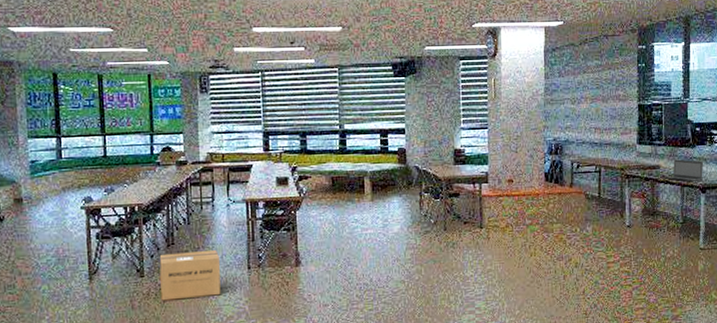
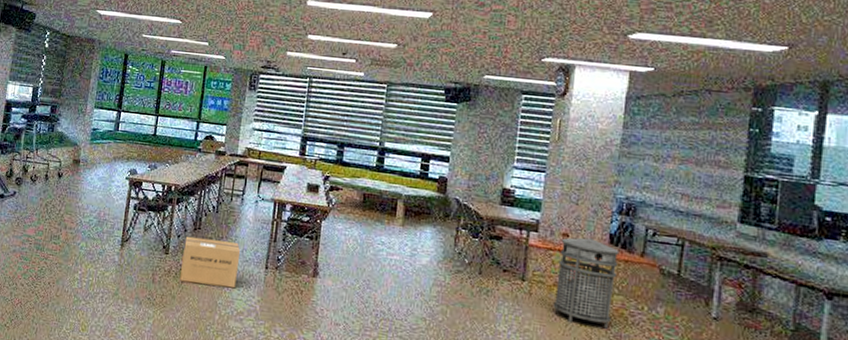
trash can: none [507,180,554,256] -> present [553,237,620,329]
laptop: present [664,159,704,182] -> none [772,250,834,284]

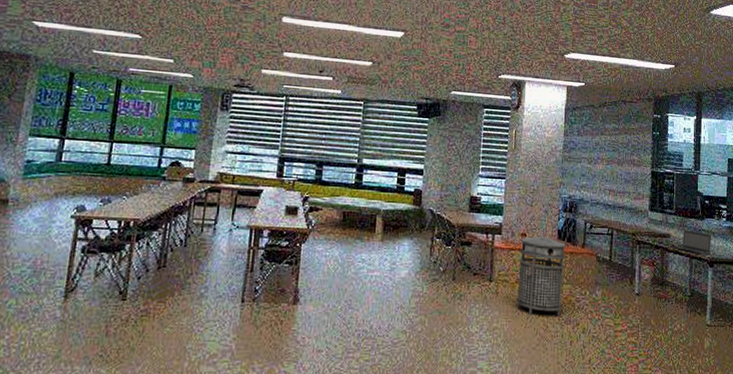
box: present [180,236,240,289] -> none [141,276,212,330]
laptop: none [772,250,834,284] -> present [673,230,712,254]

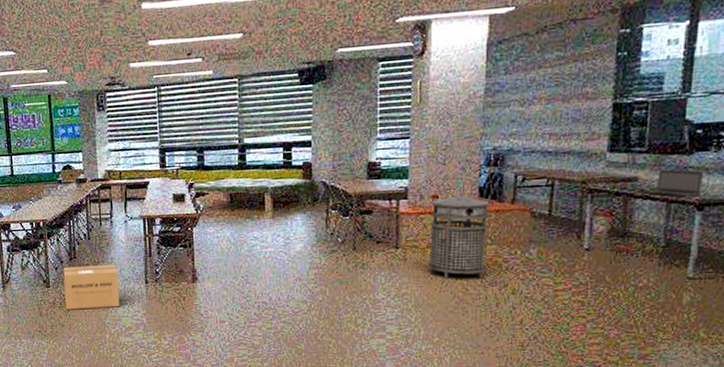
box: none [141,276,212,330] -> present [63,265,120,310]

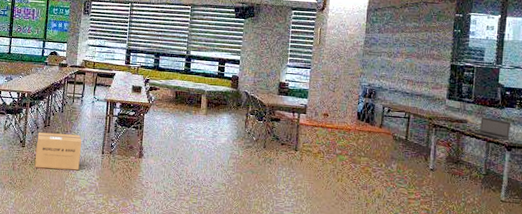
trash can: present [428,195,490,280] -> none [318,116,365,183]

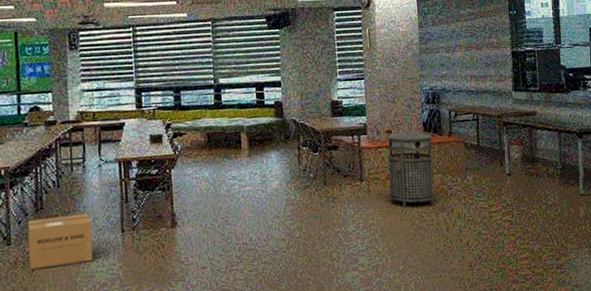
trash can: none [318,116,365,183] -> present [387,130,436,208]
laptop: present [470,117,512,140] -> none [541,105,579,127]

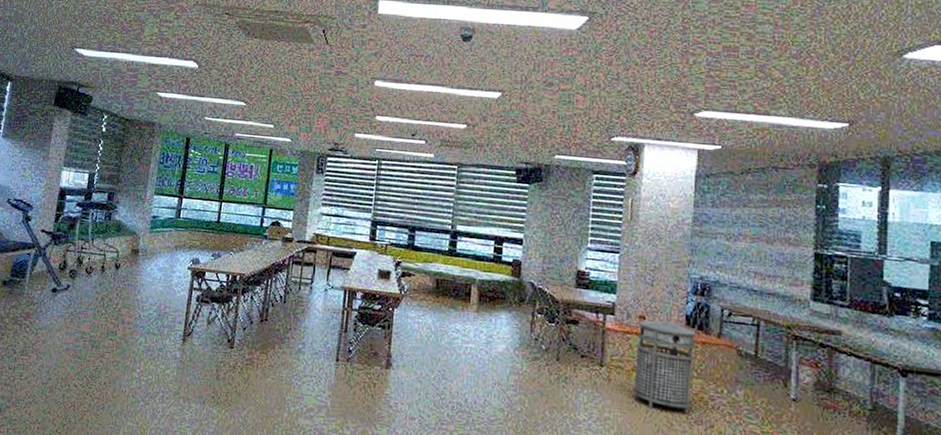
box: present [27,214,93,270] -> none [246,328,309,383]

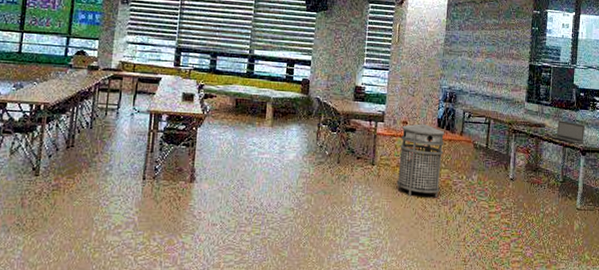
laptop: none [846,327,905,361] -> present [548,120,586,144]

